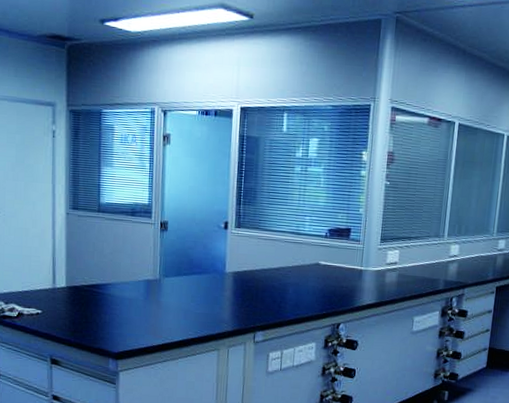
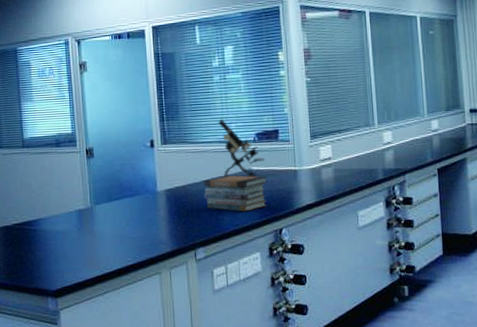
book stack: none [270,266,334,303] -> present [203,175,268,212]
microscope: none [292,210,333,271] -> present [218,119,264,177]

